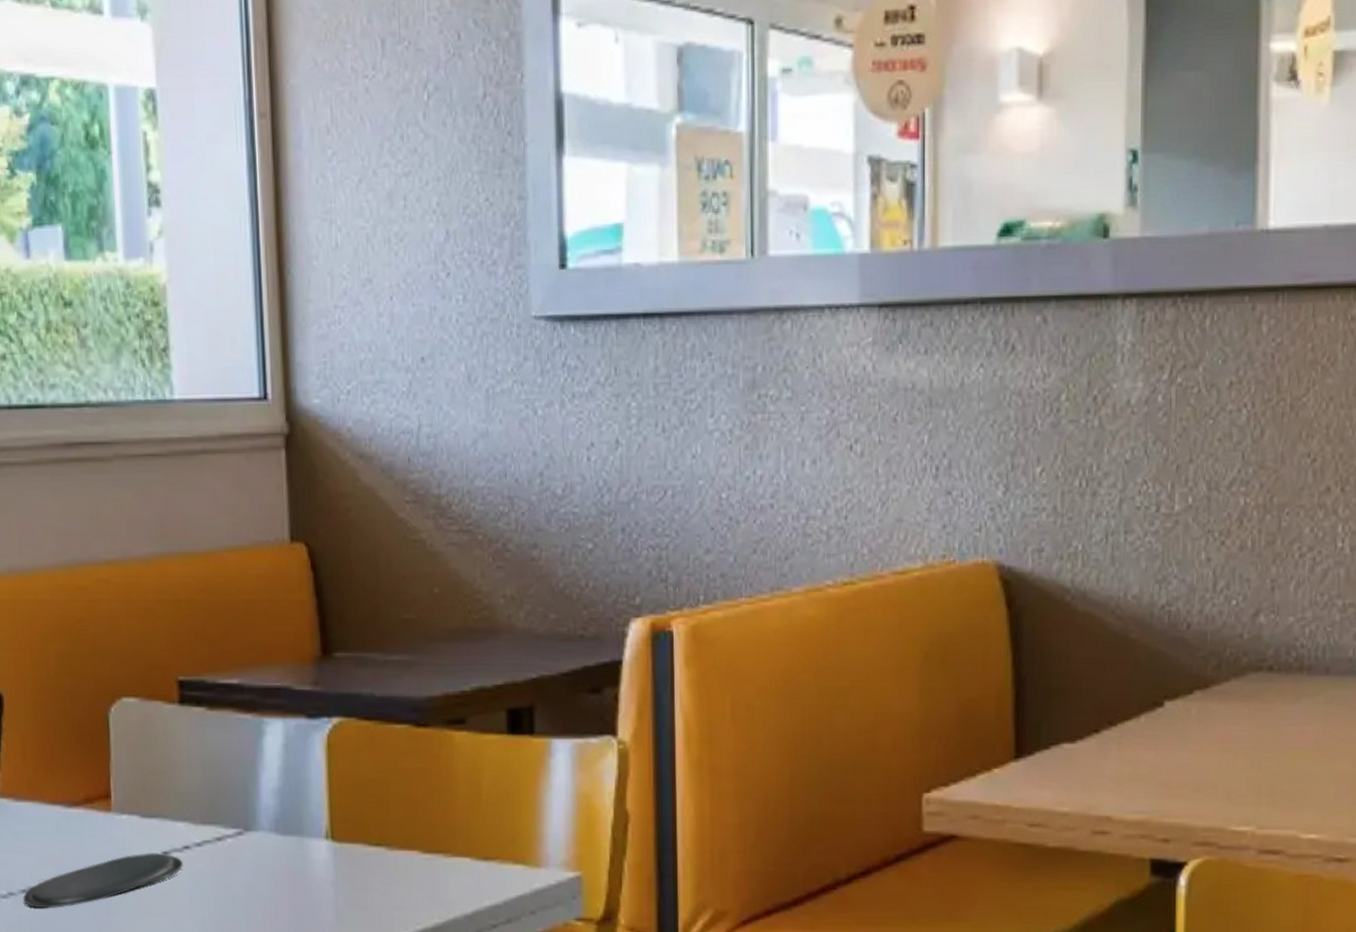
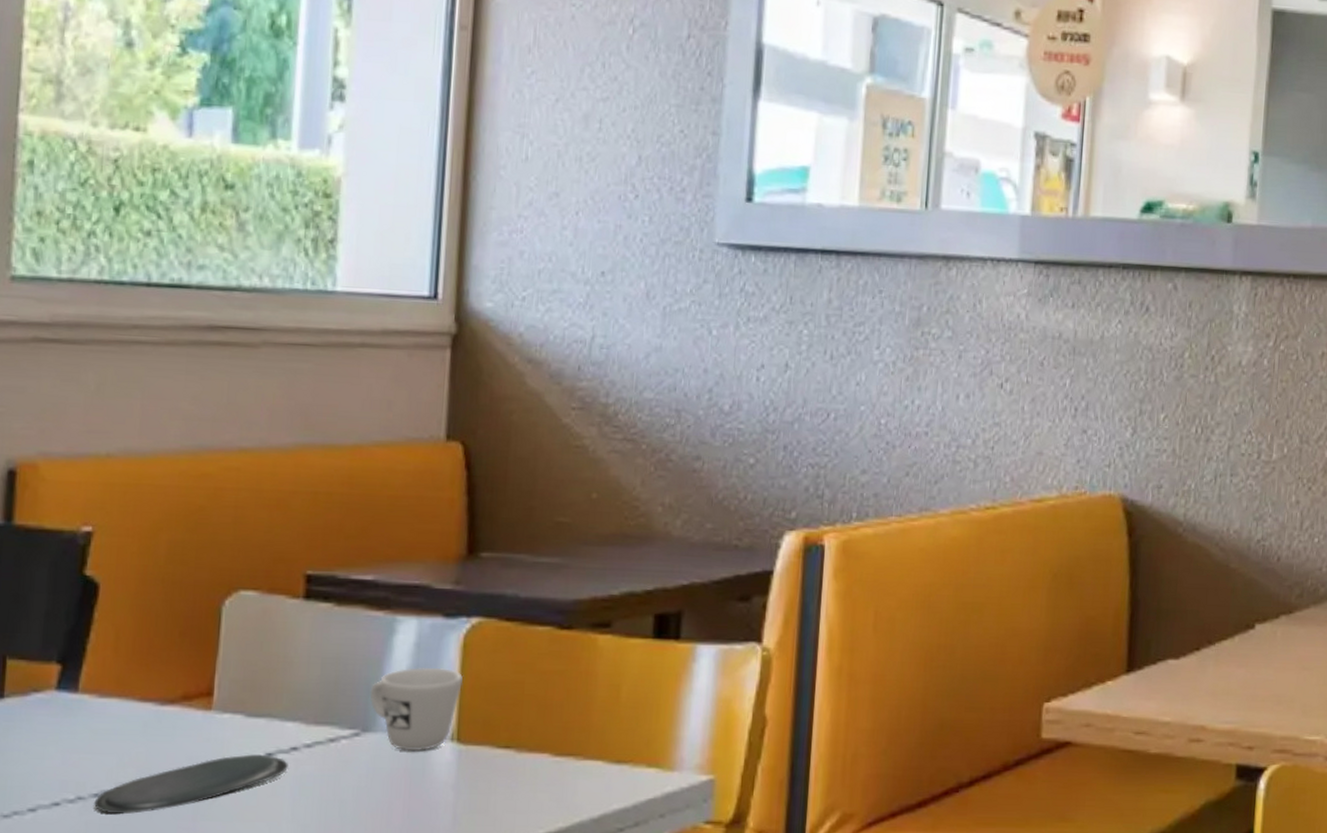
mug: none [247,768,330,850] -> present [370,668,463,752]

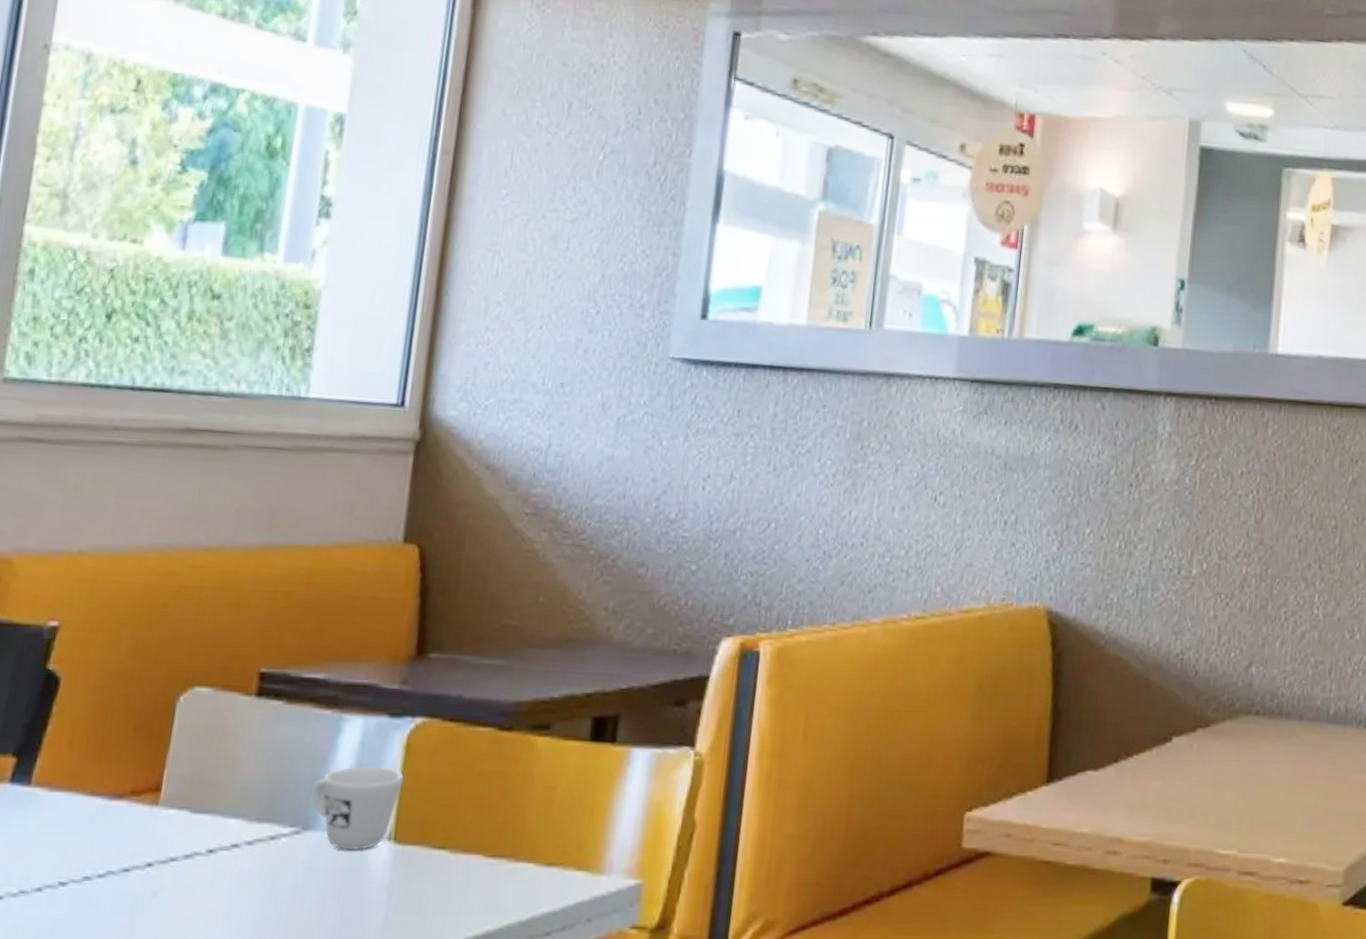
oval tray: present [94,754,288,815] -> none [36,850,228,910]

